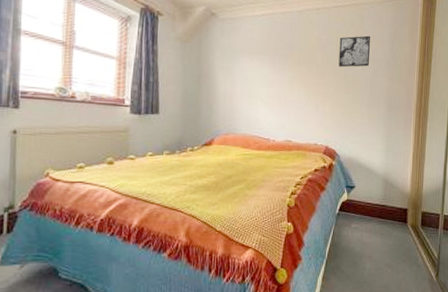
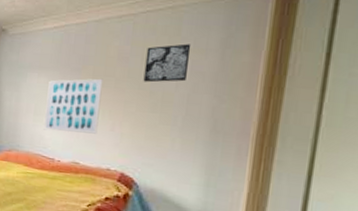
wall art: none [258,63,307,114] -> present [43,78,103,134]

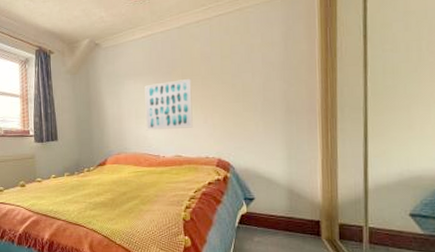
wall art: present [143,44,191,83] -> none [224,39,260,77]

